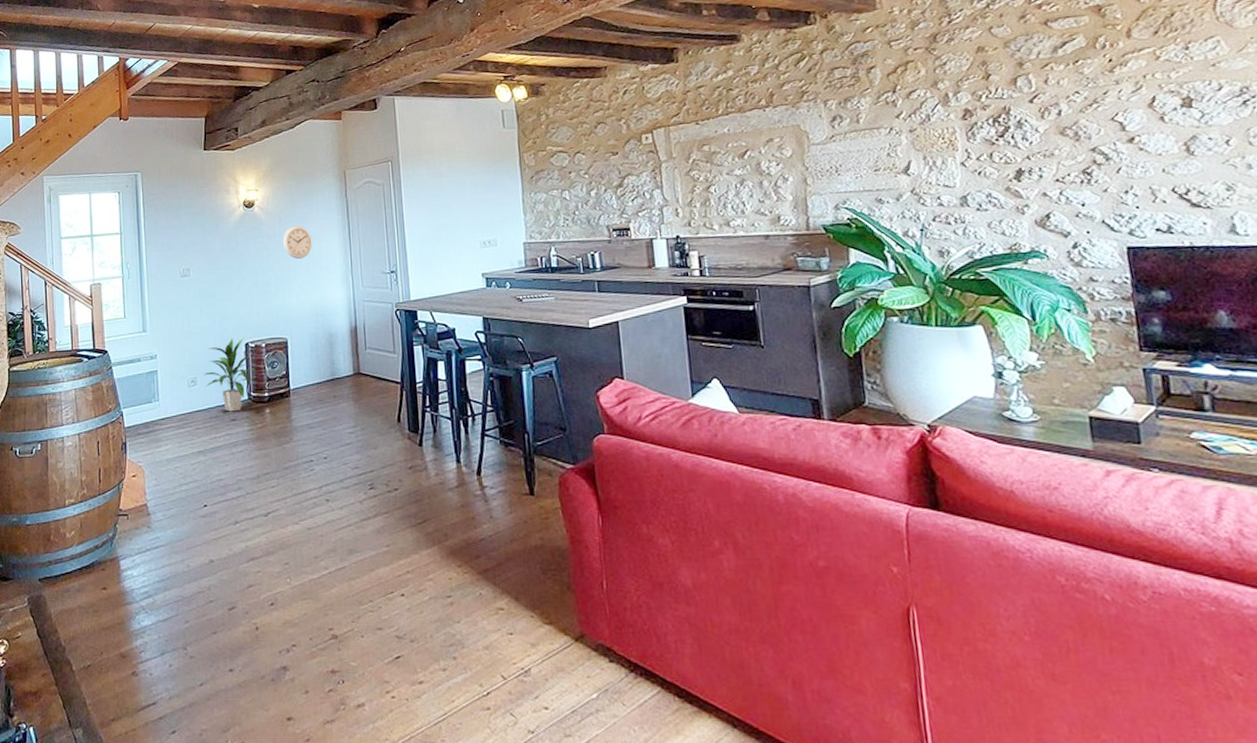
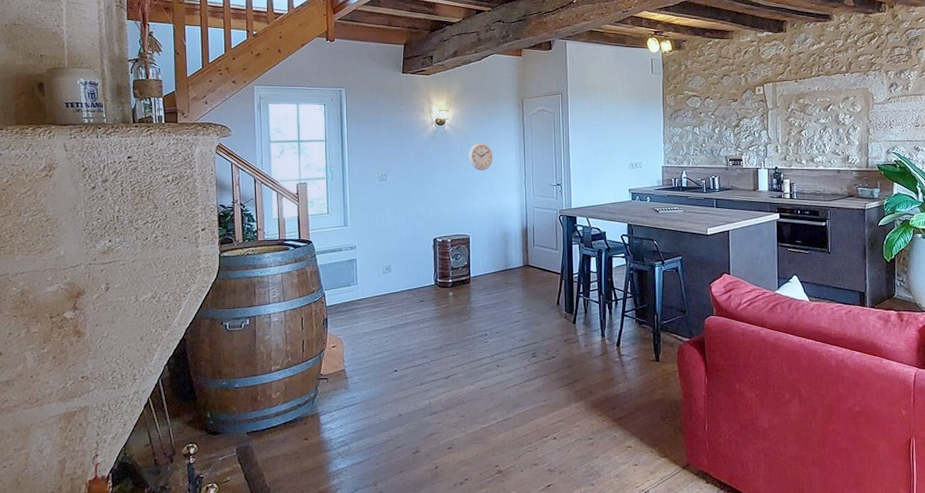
indoor plant: present [203,337,256,412] -> none [397,233,442,295]

